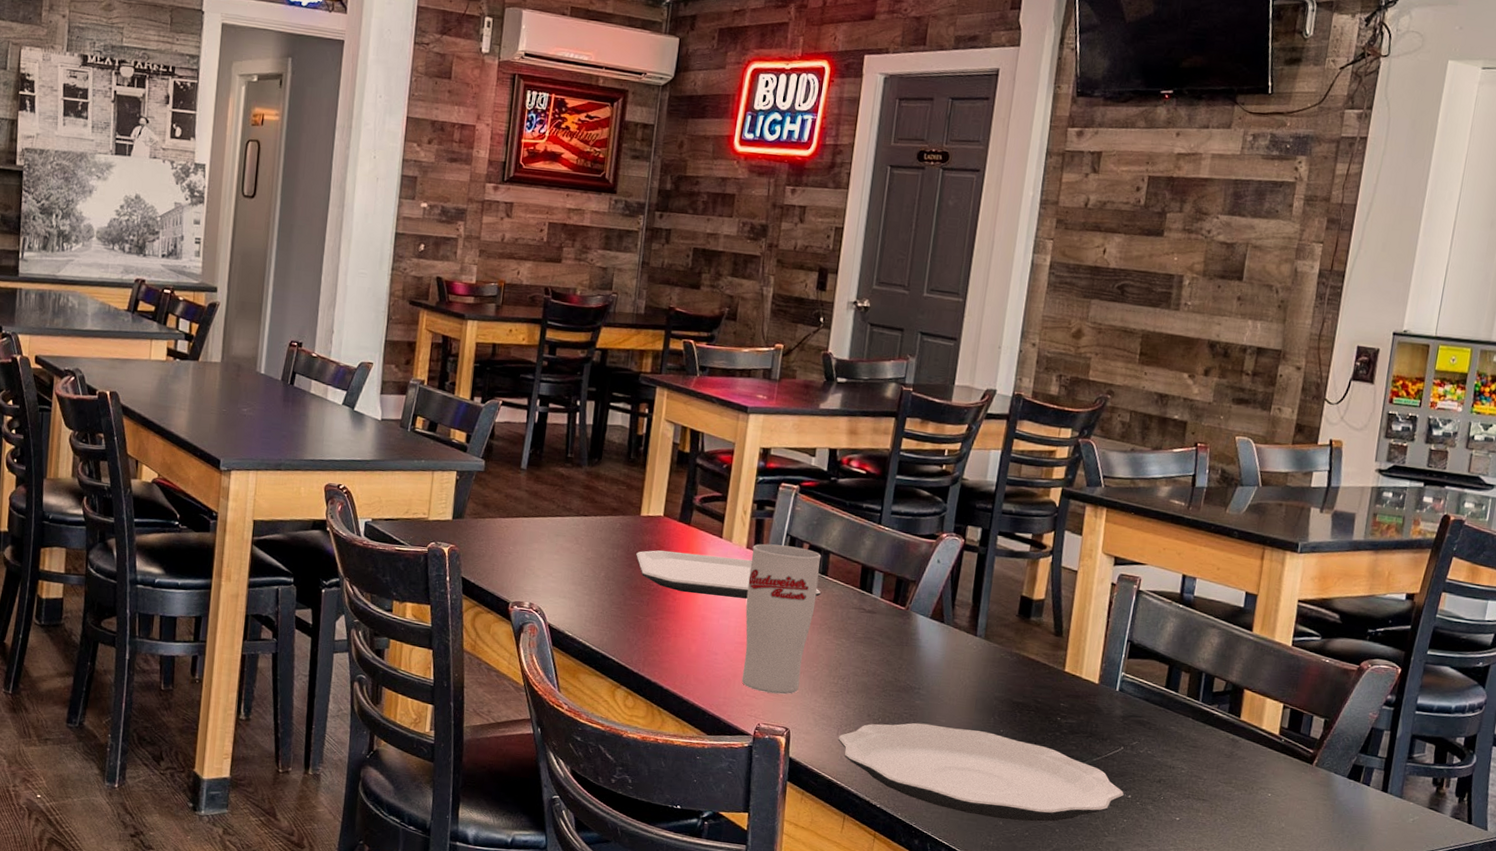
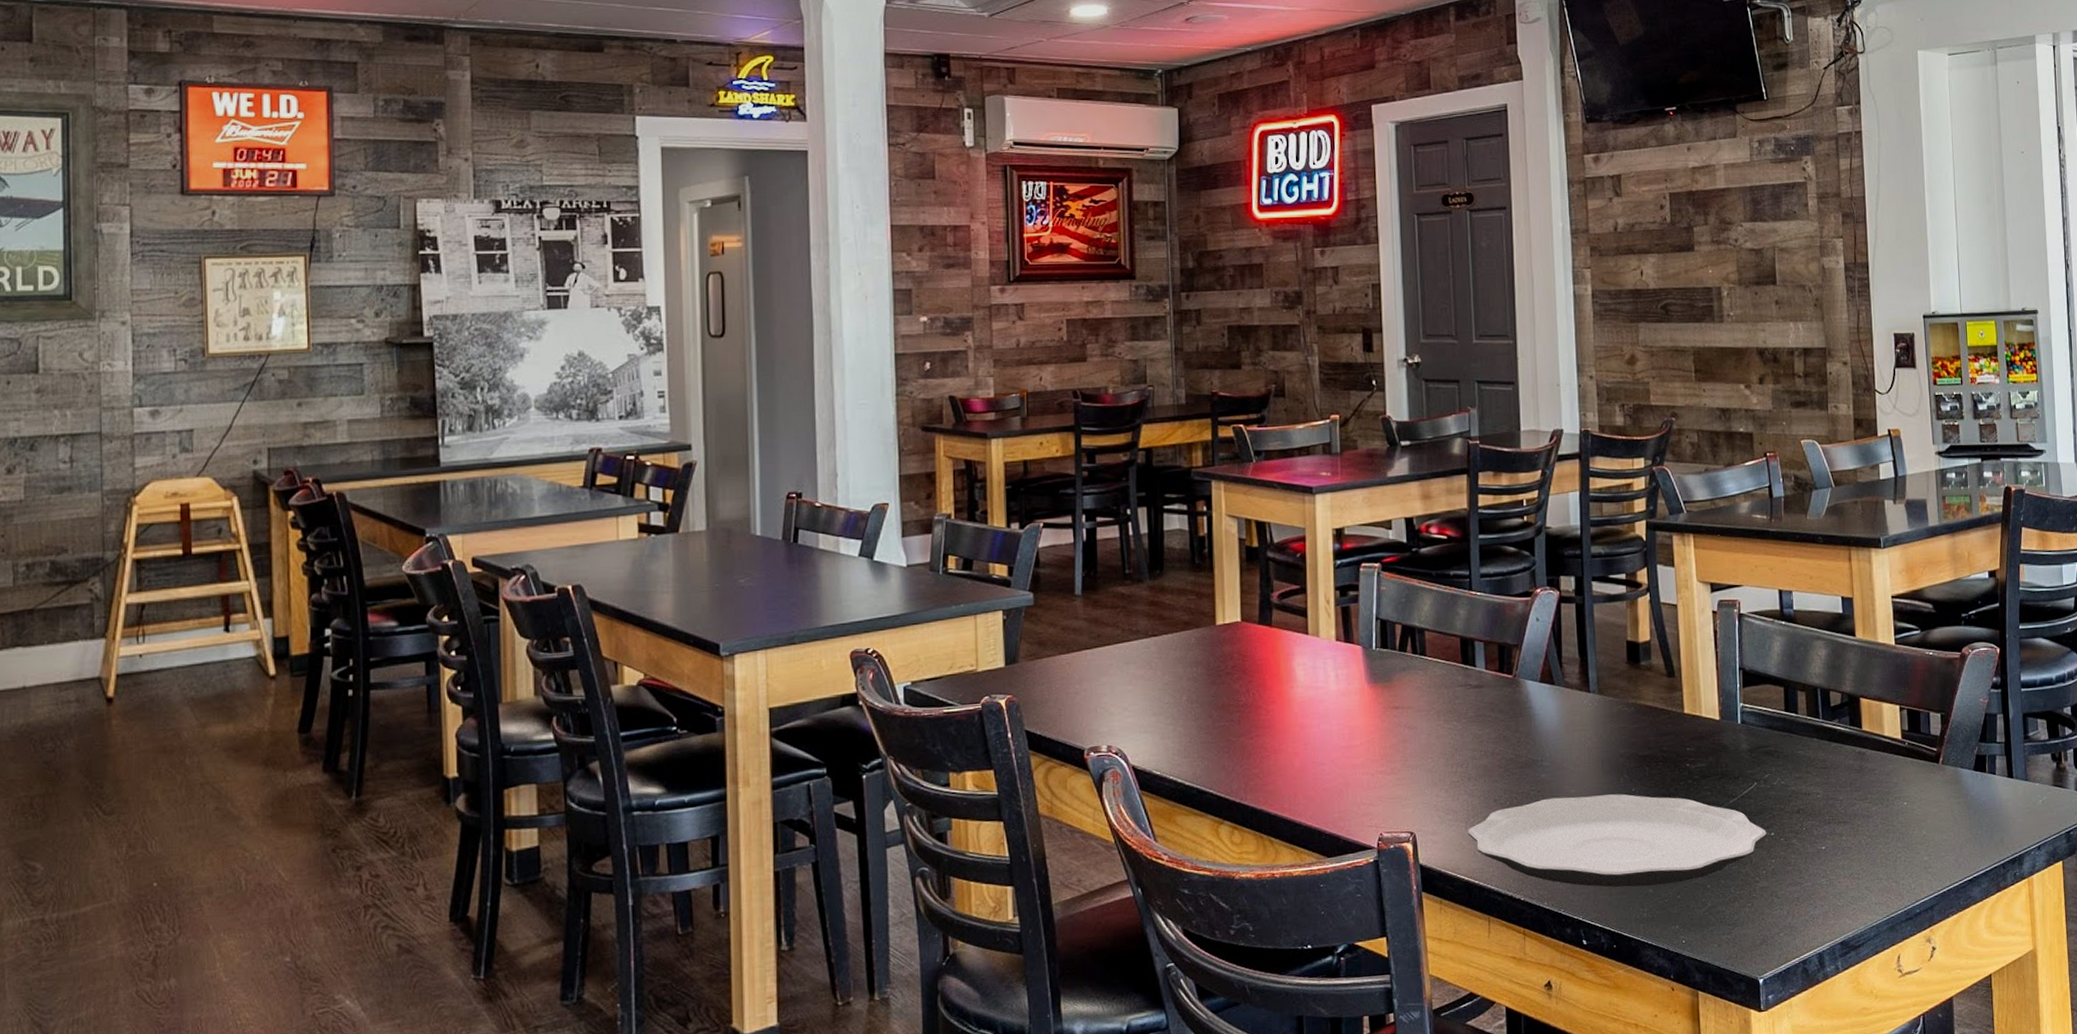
plate: present [636,550,822,599] -> none [1218,653,1423,702]
cup: present [741,543,822,695] -> none [1342,630,1419,797]

